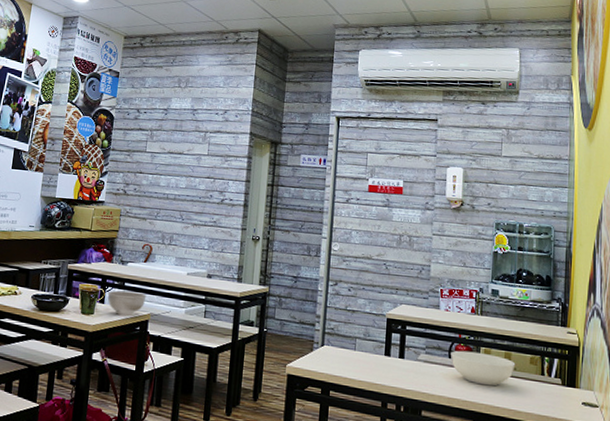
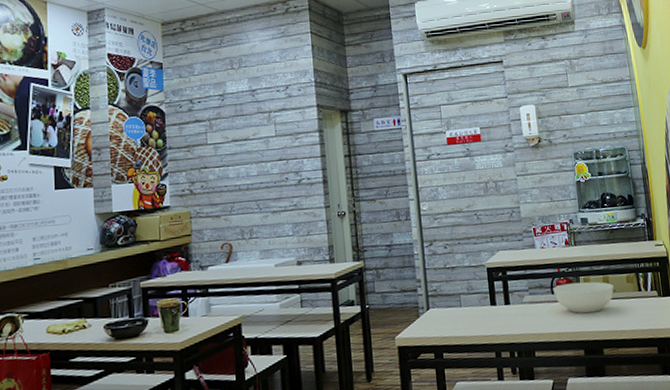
soup bowl: present [107,290,147,316] -> none [191,296,235,325]

